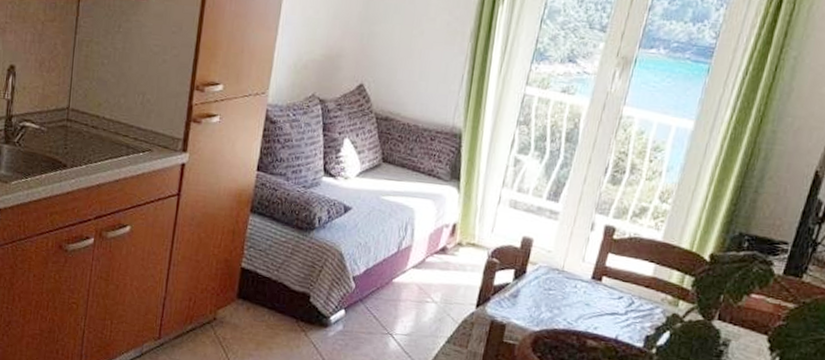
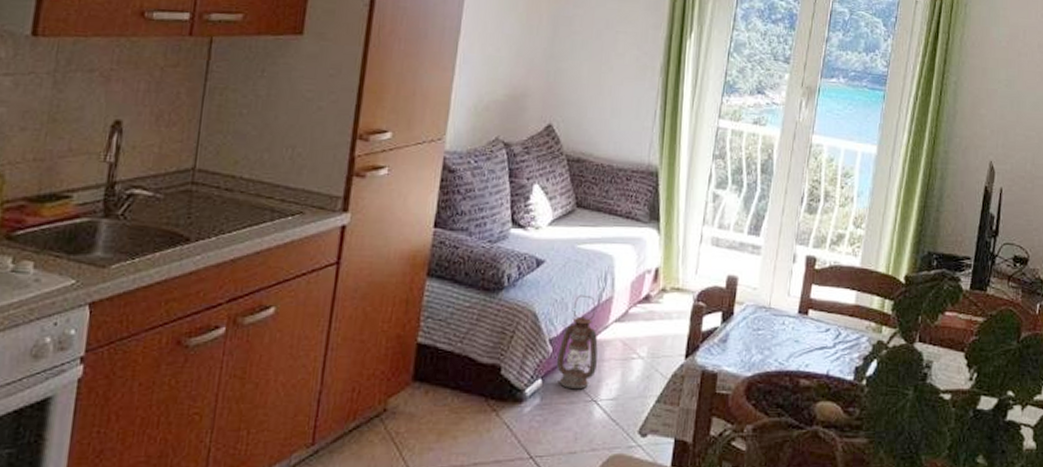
lantern: none [358,240,396,323] -> present [556,294,598,390]

